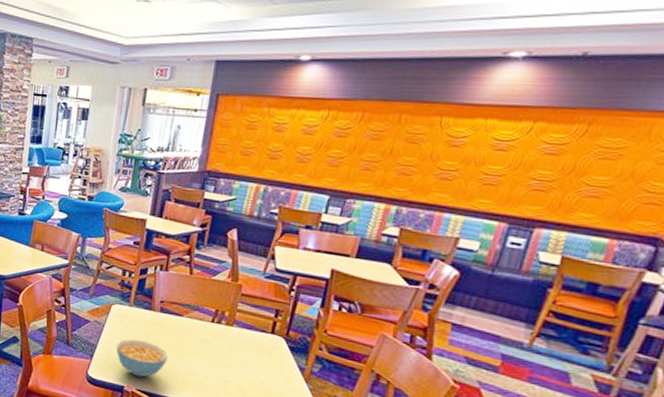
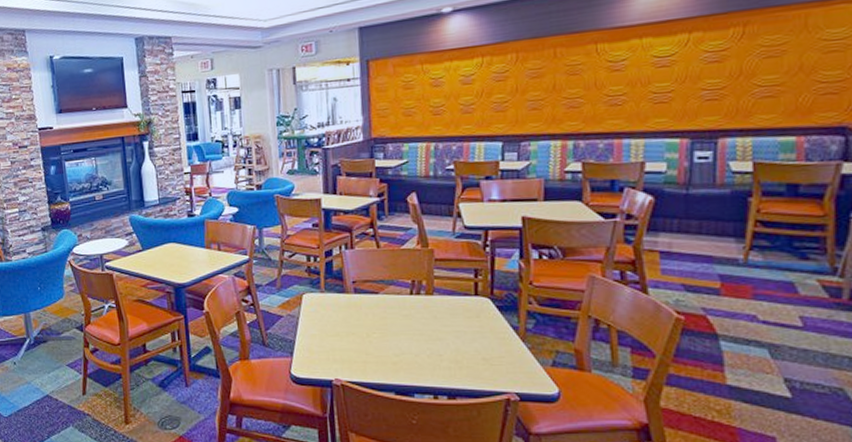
cereal bowl: present [116,339,168,378] -> none [315,327,372,367]

